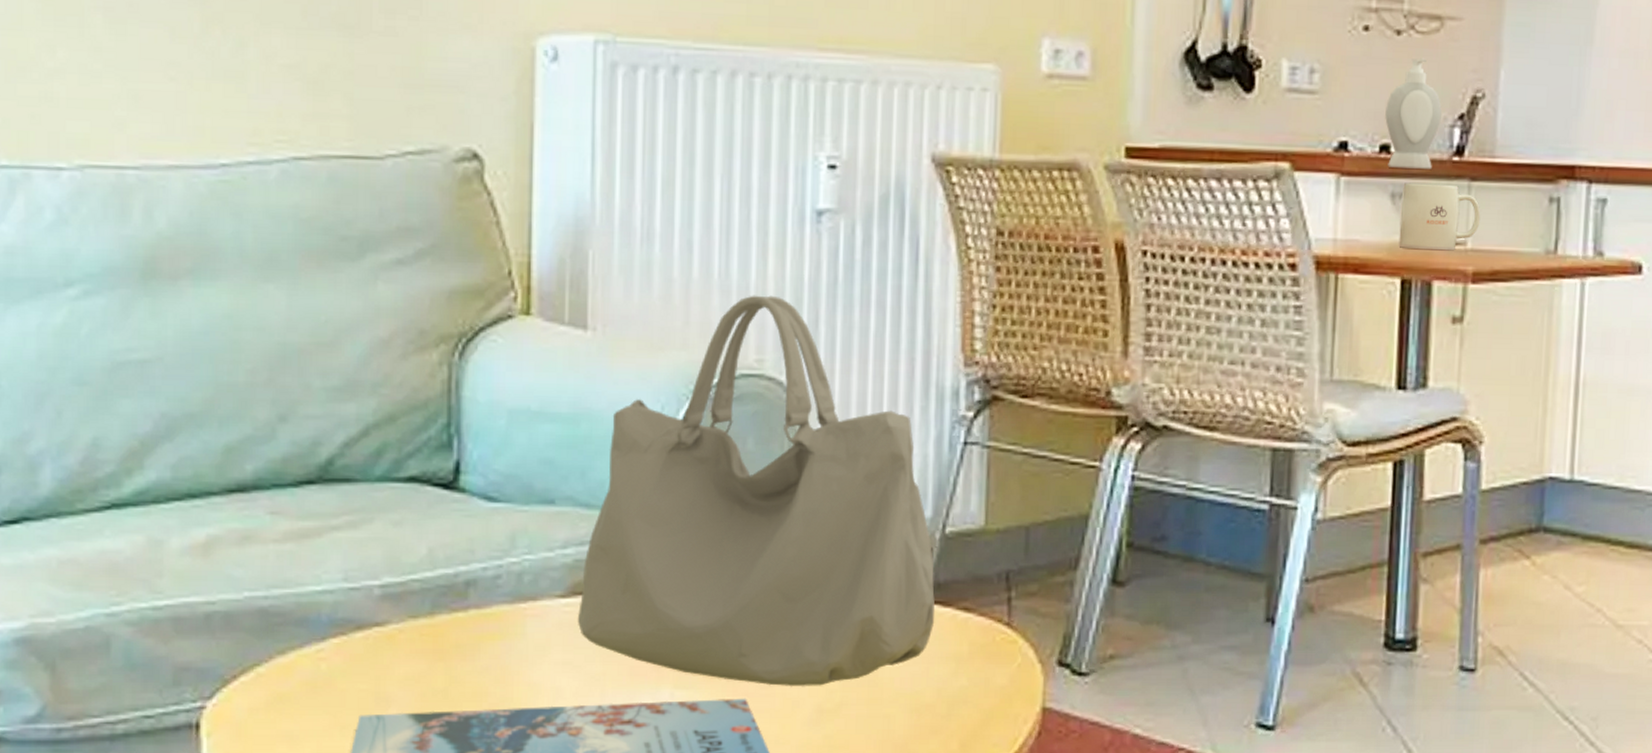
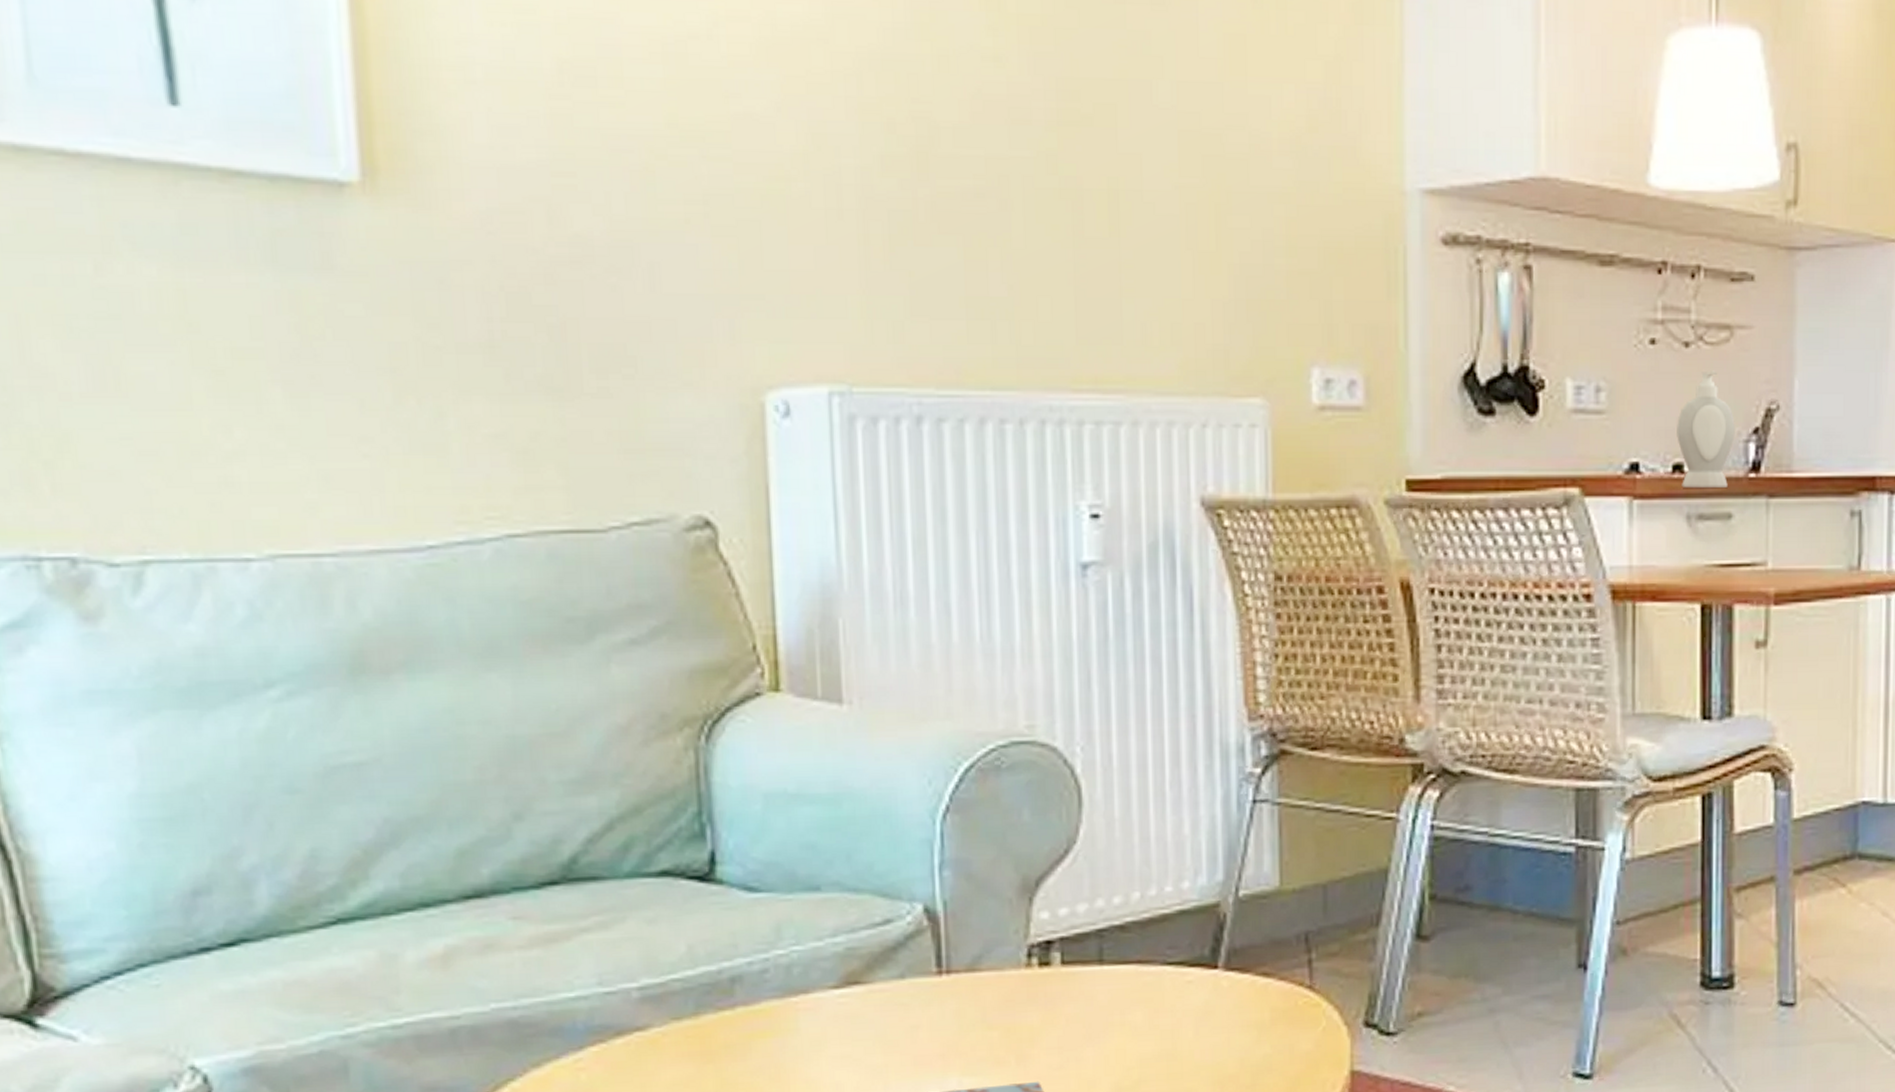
handbag: present [577,295,935,687] -> none [853,656,1233,1067]
mug: present [1398,182,1481,251] -> none [1696,502,1781,573]

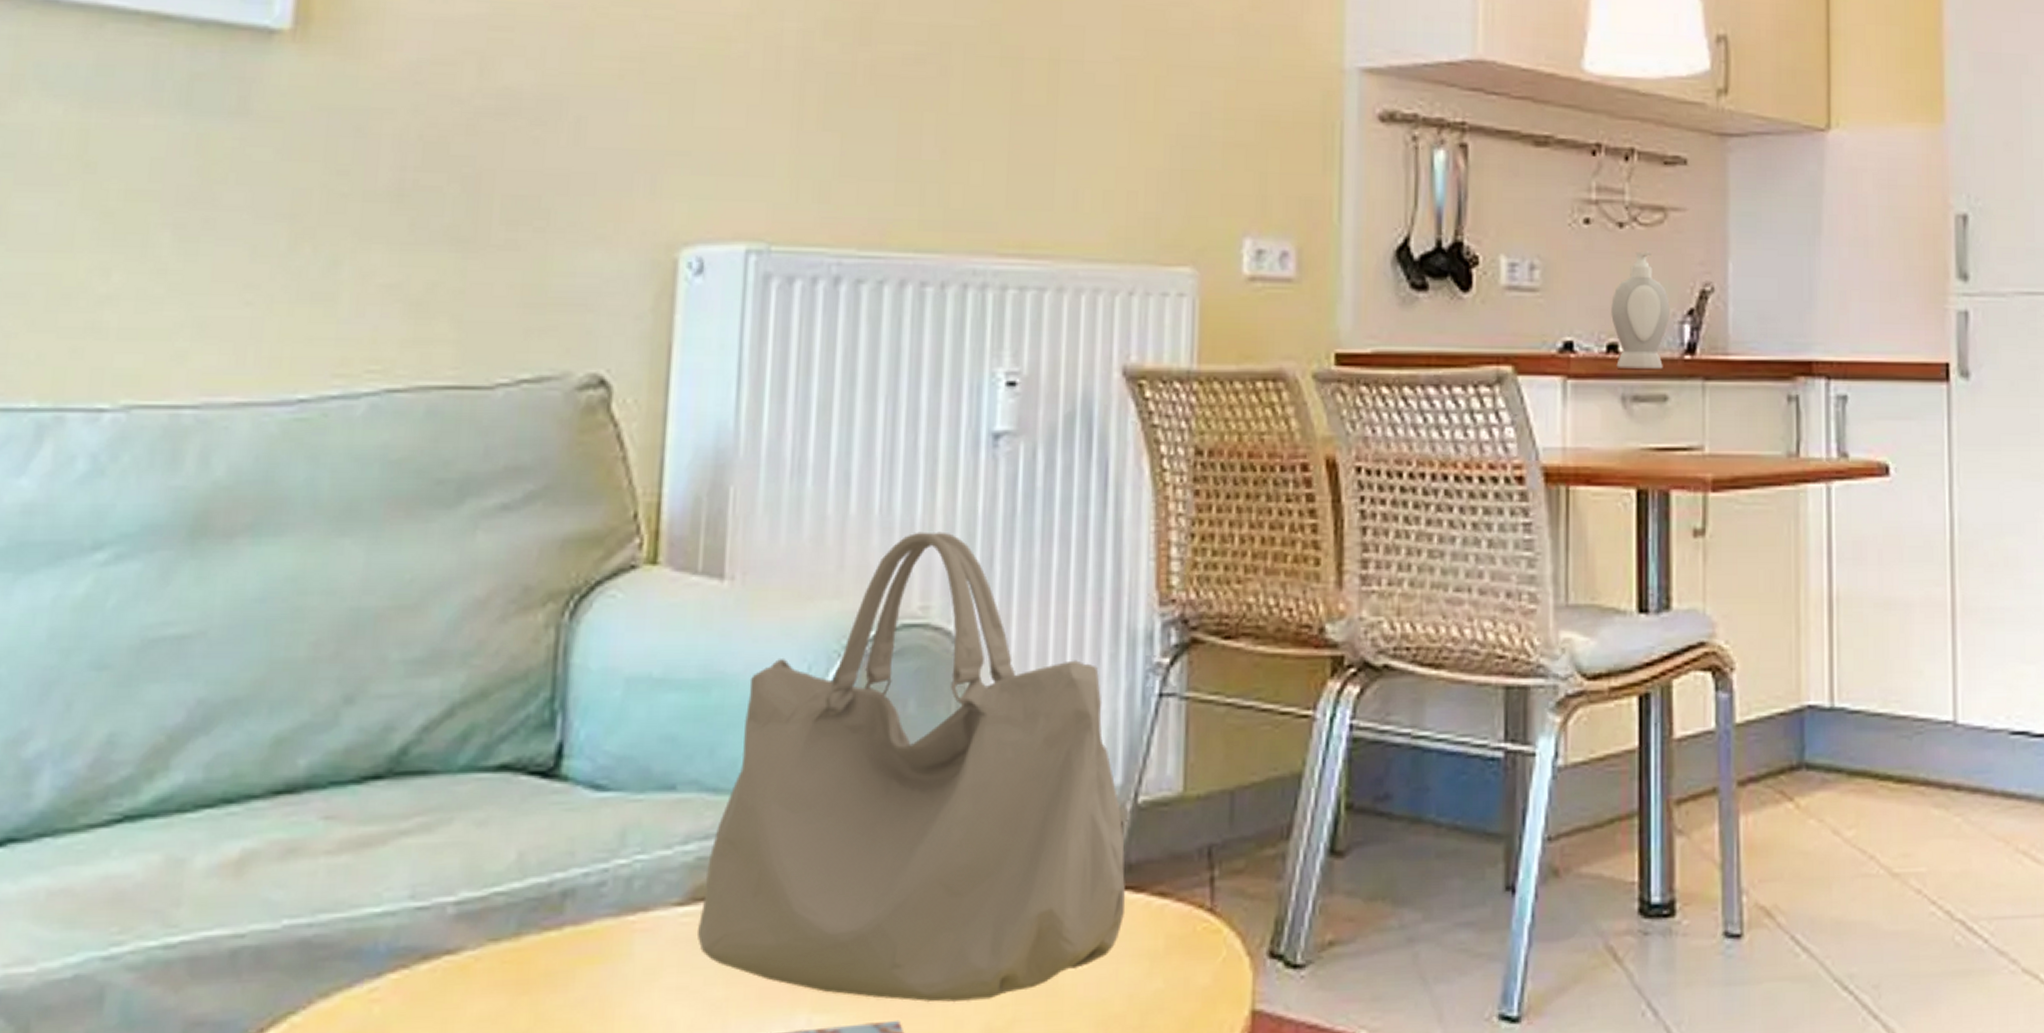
handbag: none [853,656,1233,1067] -> present [696,531,1126,1003]

